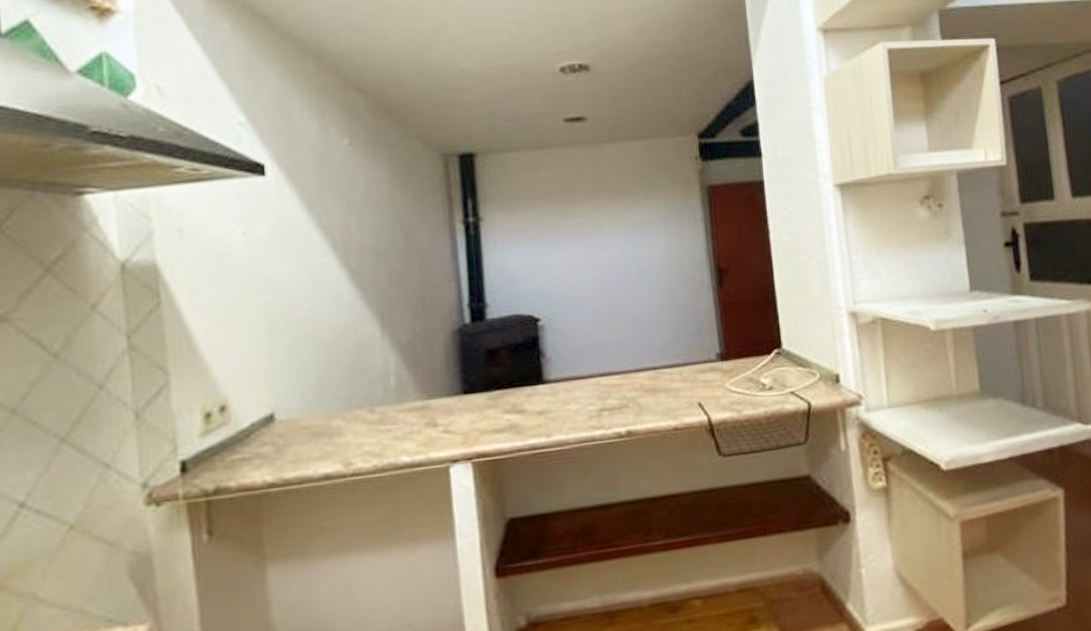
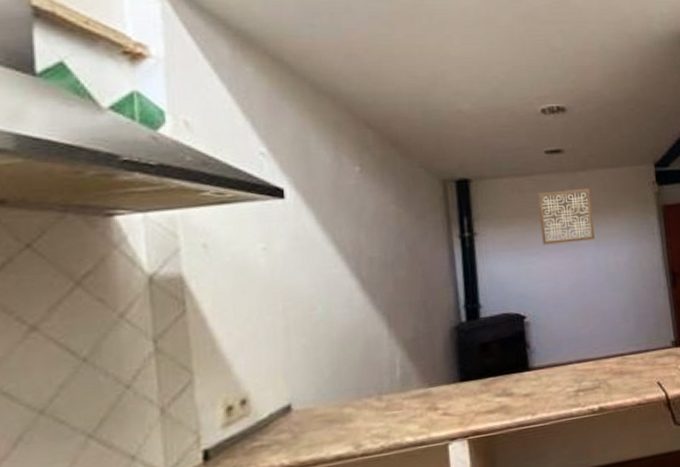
wall art: none [555,165,623,233] -> present [538,189,595,245]

